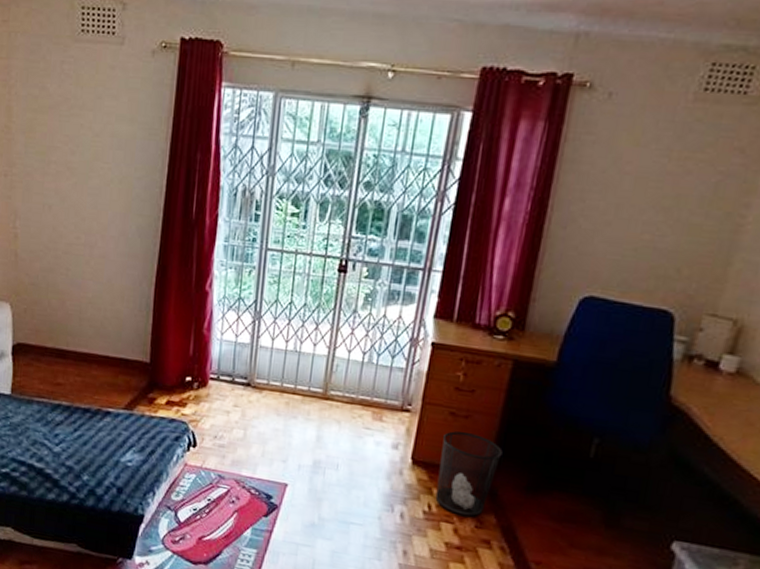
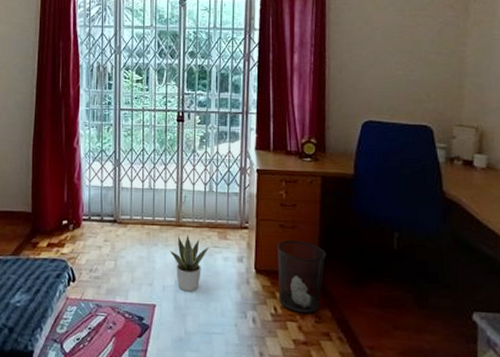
potted plant: none [310,409,361,476] -> present [169,234,210,292]

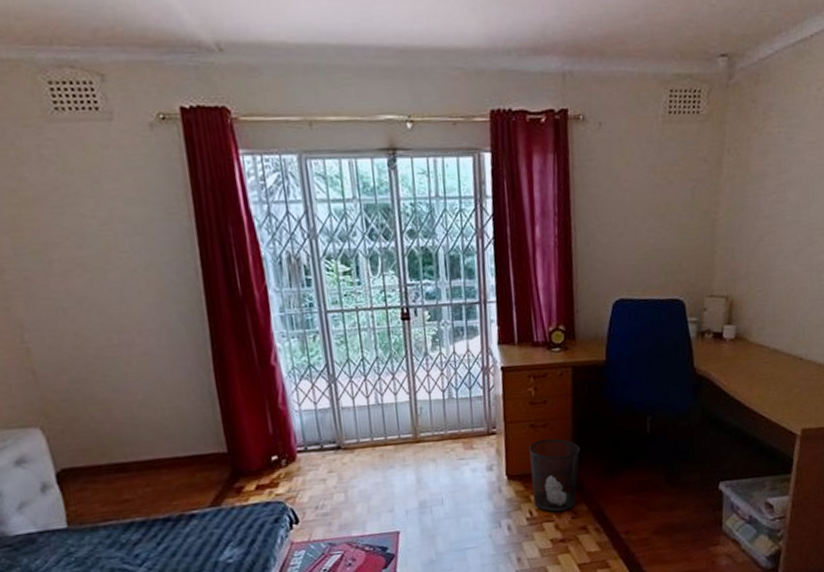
potted plant: present [169,234,210,292] -> none [409,450,455,512]

